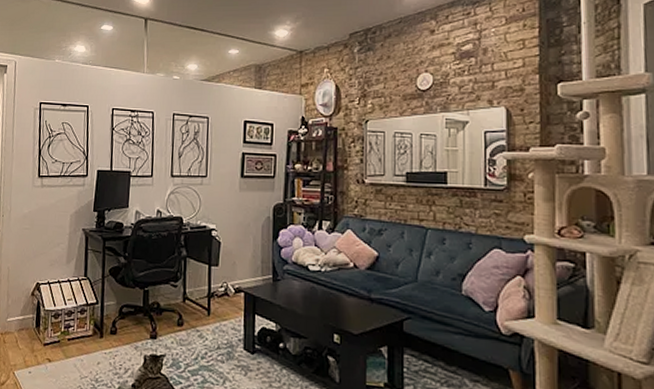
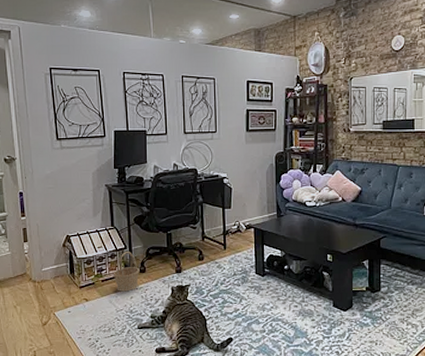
basket: none [80,307,111,356] -> present [113,252,140,292]

